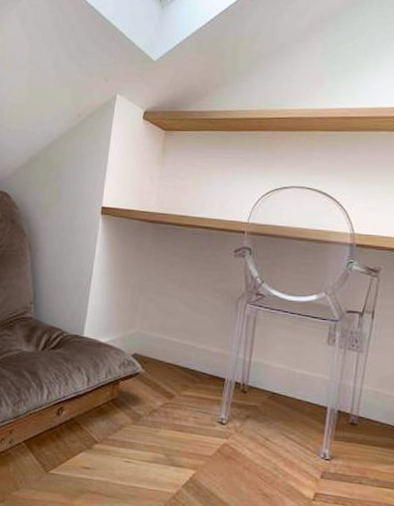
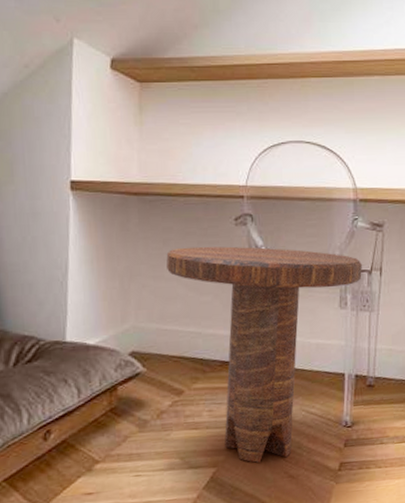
side table: none [171,270,354,476] -> present [166,246,362,463]

